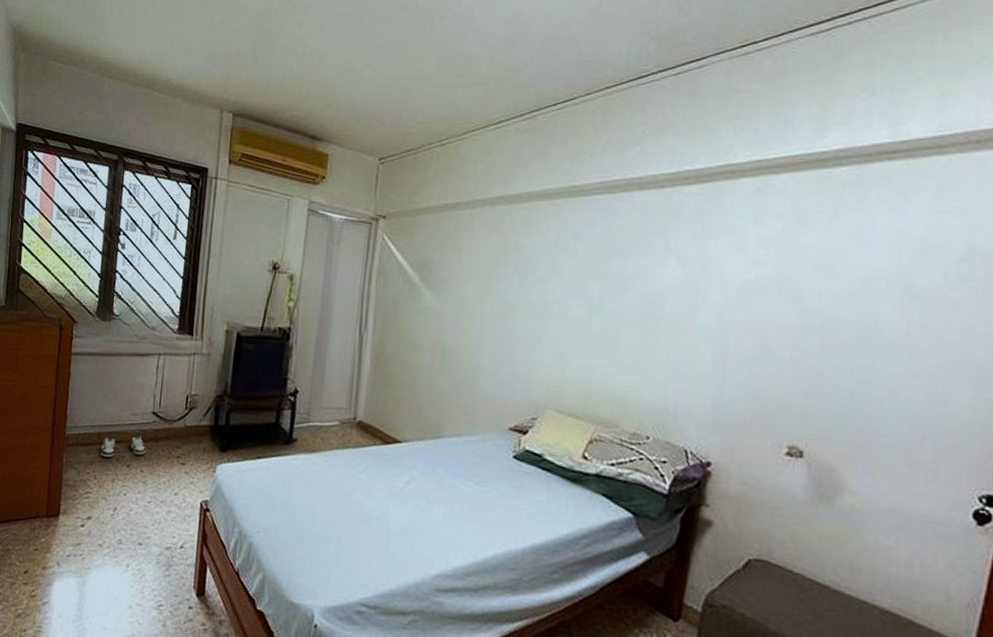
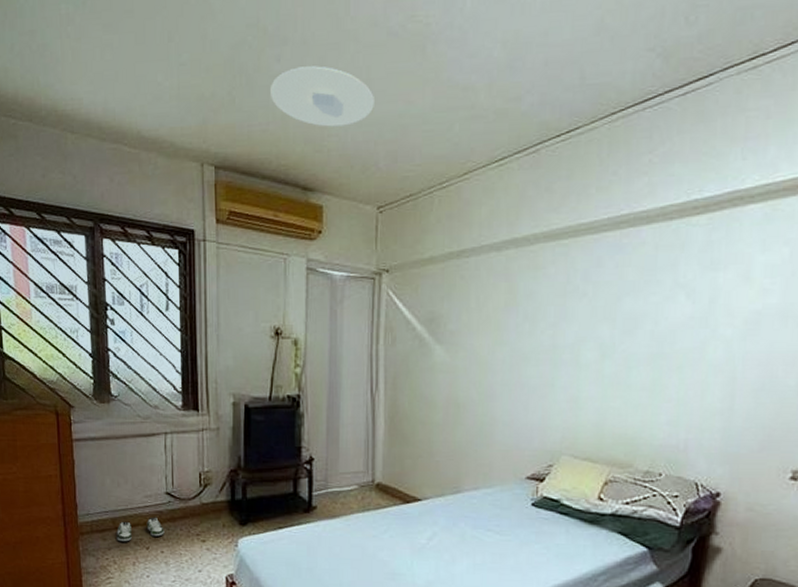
ceiling light: none [289,32,384,85] -> present [269,66,374,127]

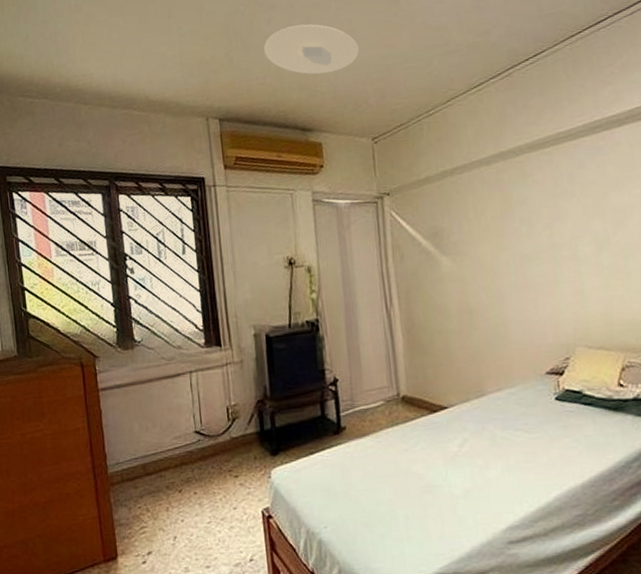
shoe: present [116,517,164,542] -> none [148,457,196,488]

